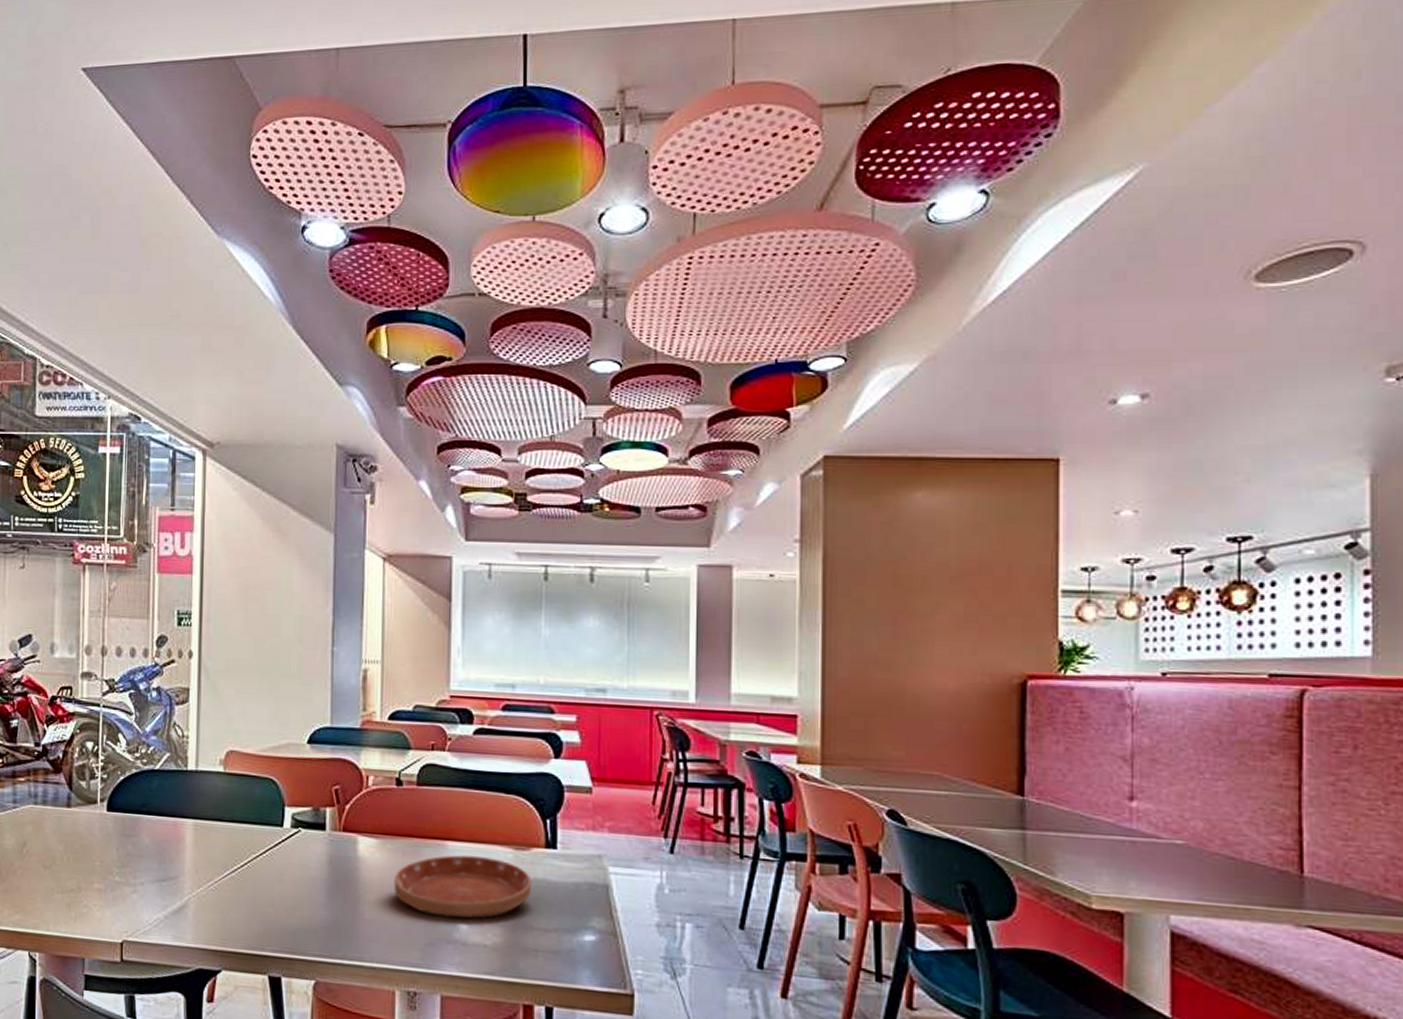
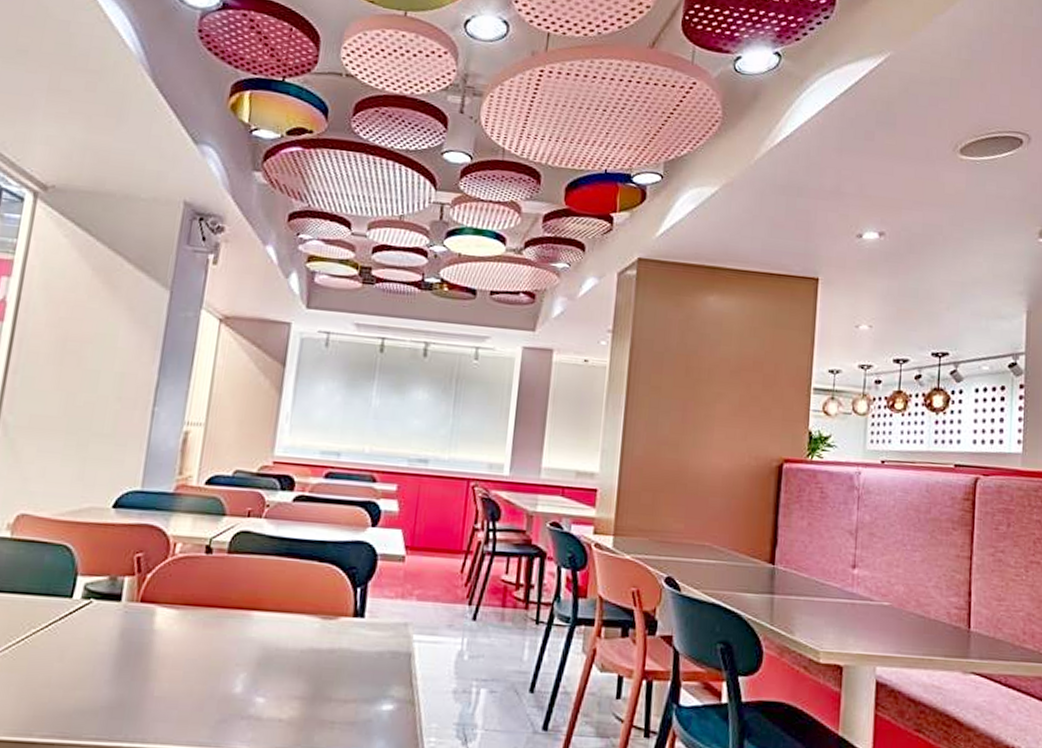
saucer: present [394,855,532,919] -> none [189,625,336,692]

